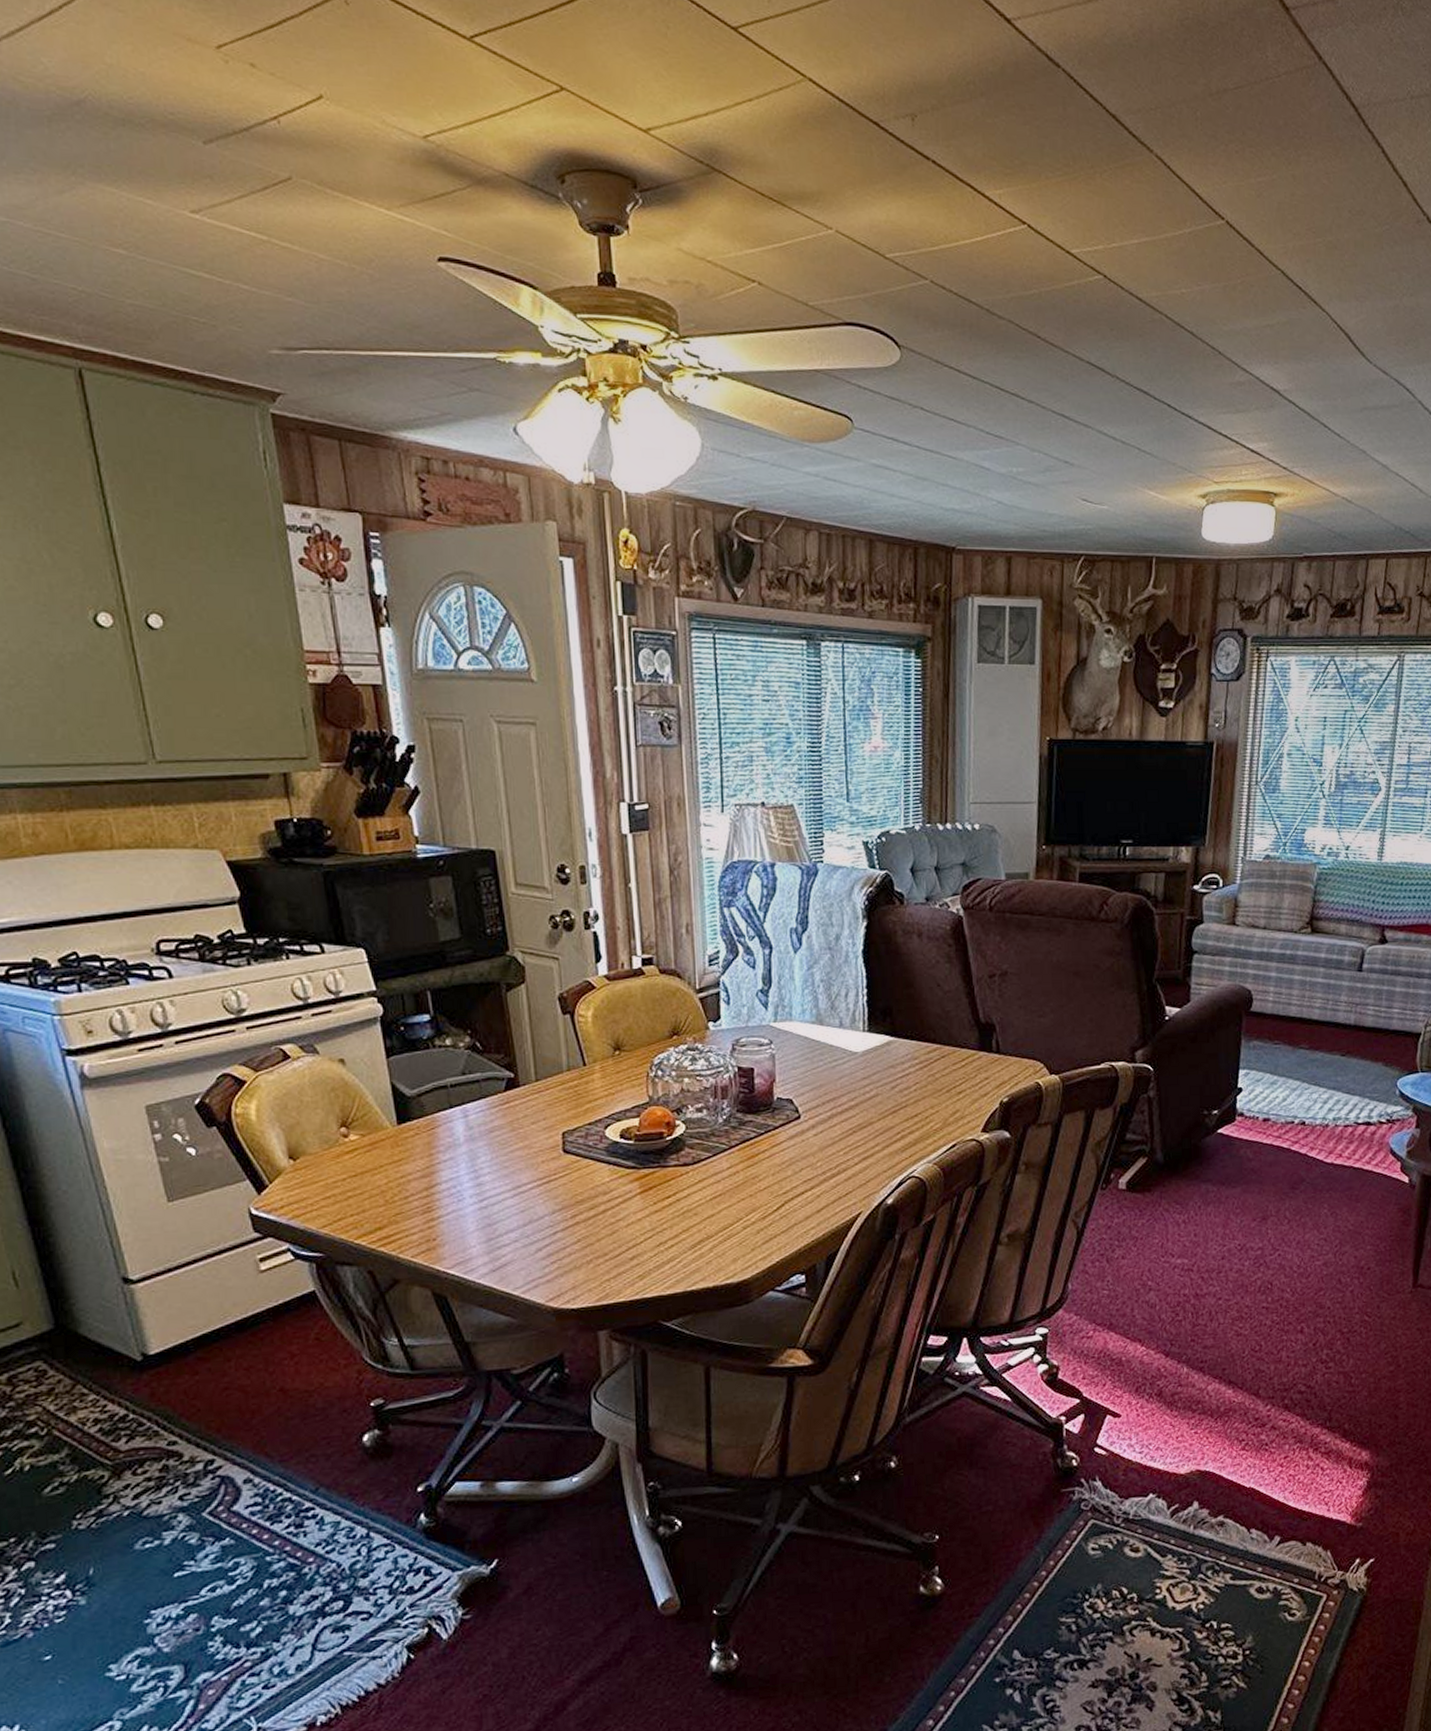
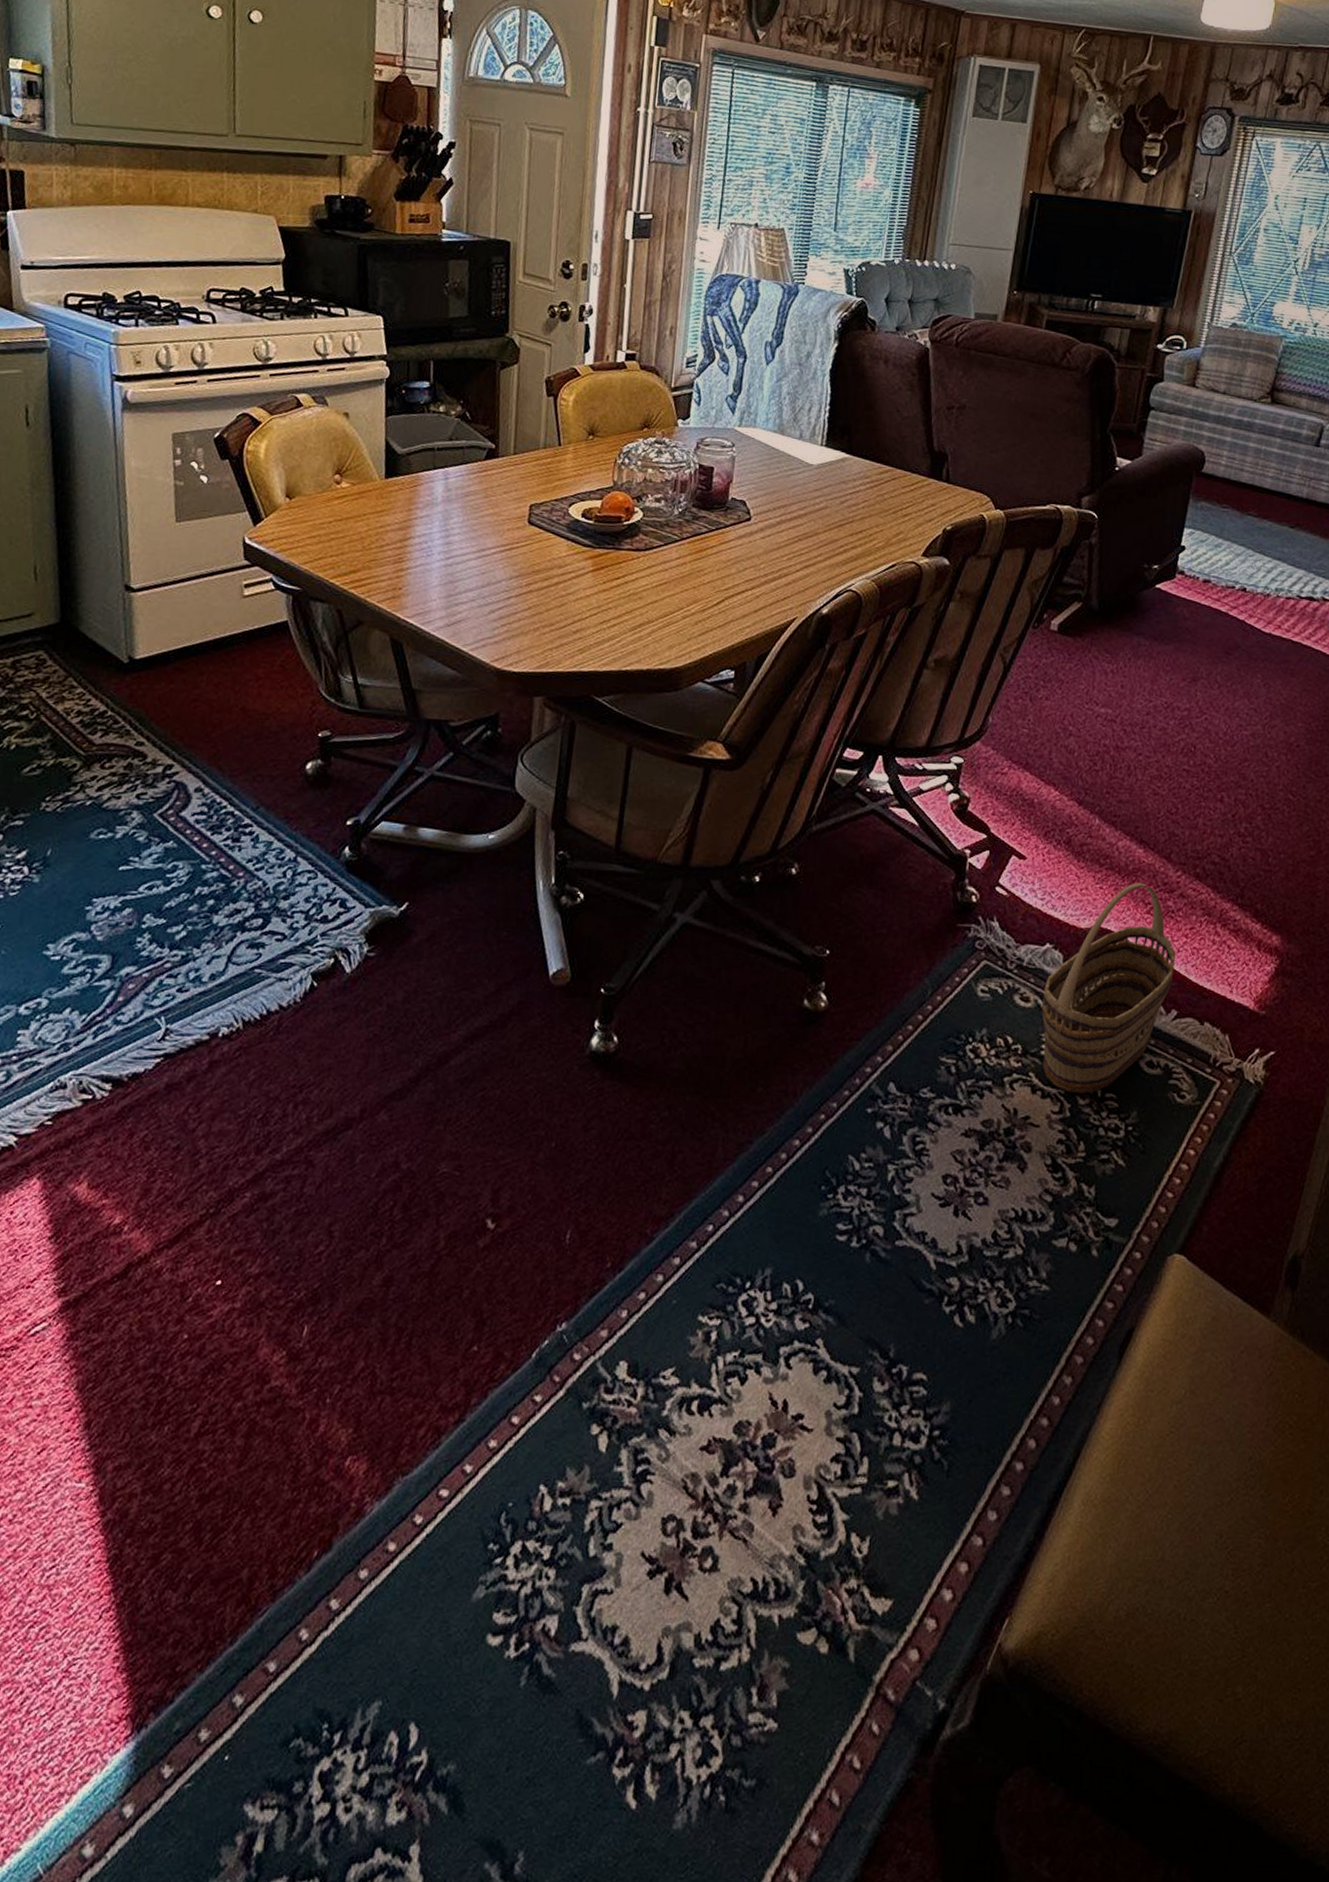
basket: none [1151,1422,1273,1630] -> present [1041,882,1175,1094]

